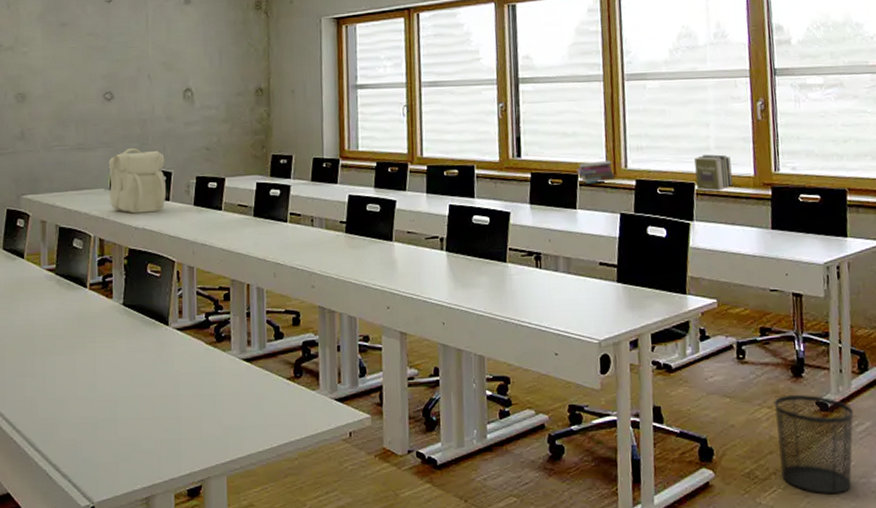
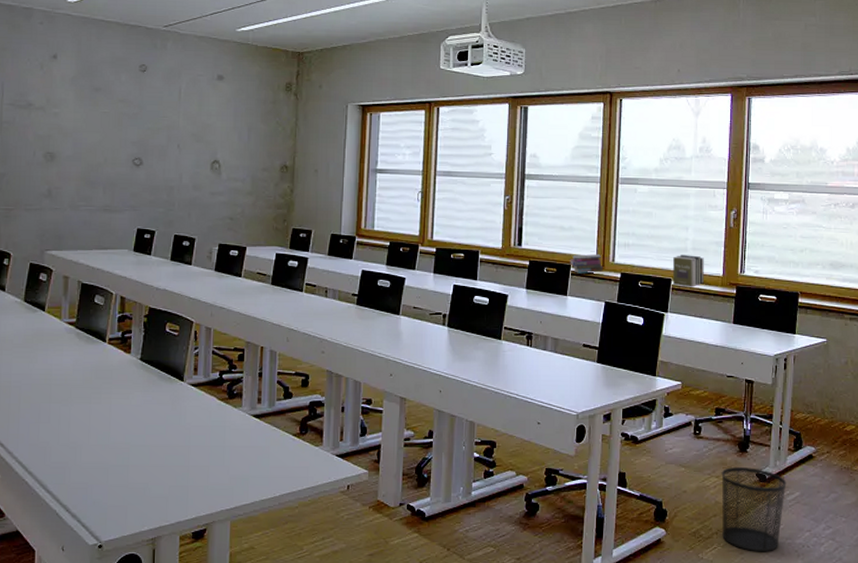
backpack: present [108,147,167,213] -> none [133,212,190,275]

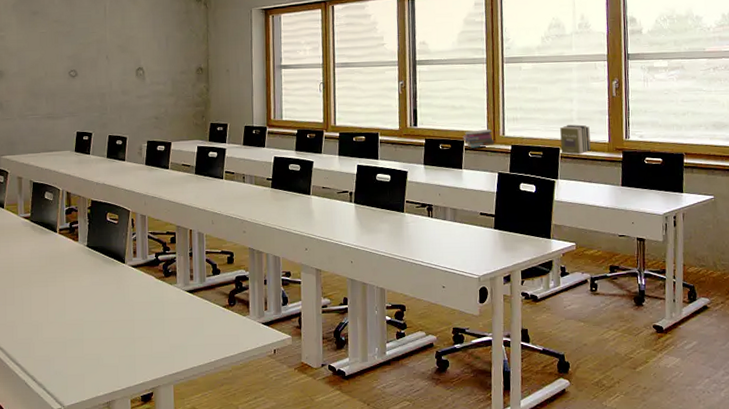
waste bin: present [721,467,787,552] -> none [619,320,684,399]

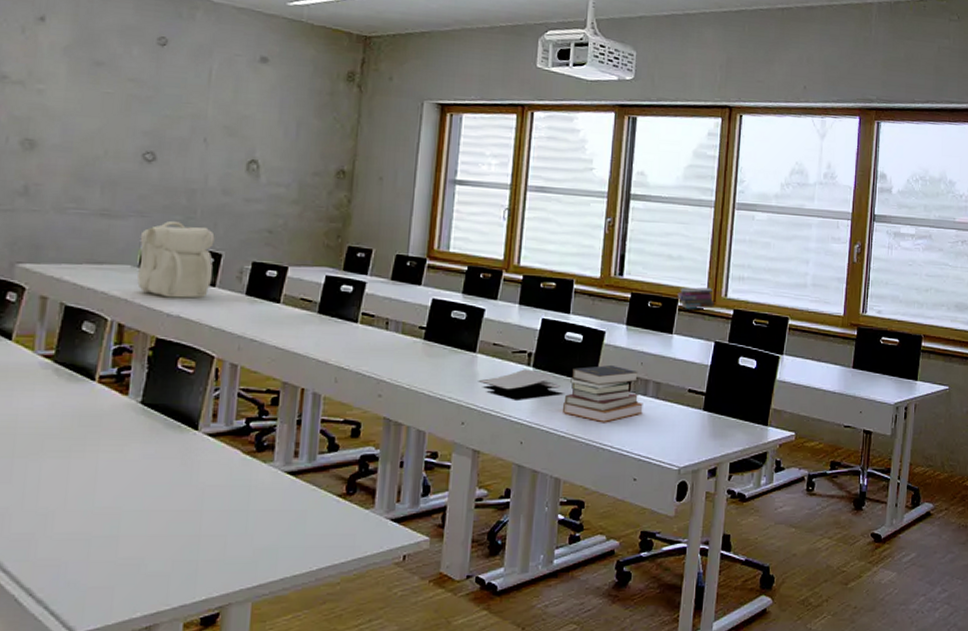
backpack: none [73,116,123,171] -> present [137,220,215,299]
papers: none [314,205,382,231] -> present [478,369,566,402]
books: none [381,198,445,244] -> present [563,365,643,423]
books: present [560,124,591,155] -> none [790,291,824,328]

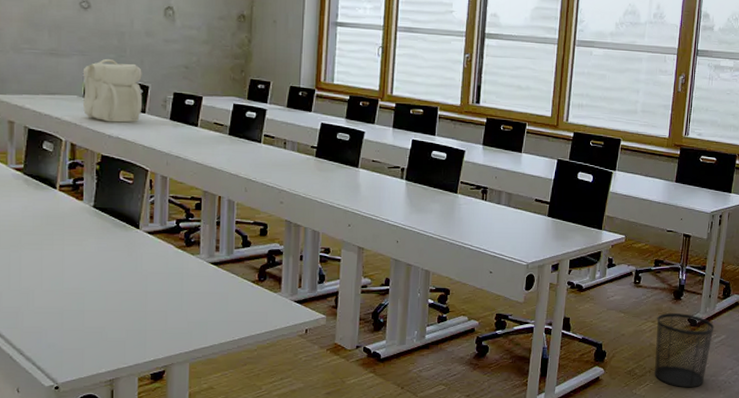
papers: present [478,369,566,402] -> none [361,181,433,208]
books: present [563,365,643,423] -> none [431,179,497,226]
books: present [677,287,714,309] -> none [526,113,557,132]
waste bin: none [833,527,903,620] -> present [654,313,715,388]

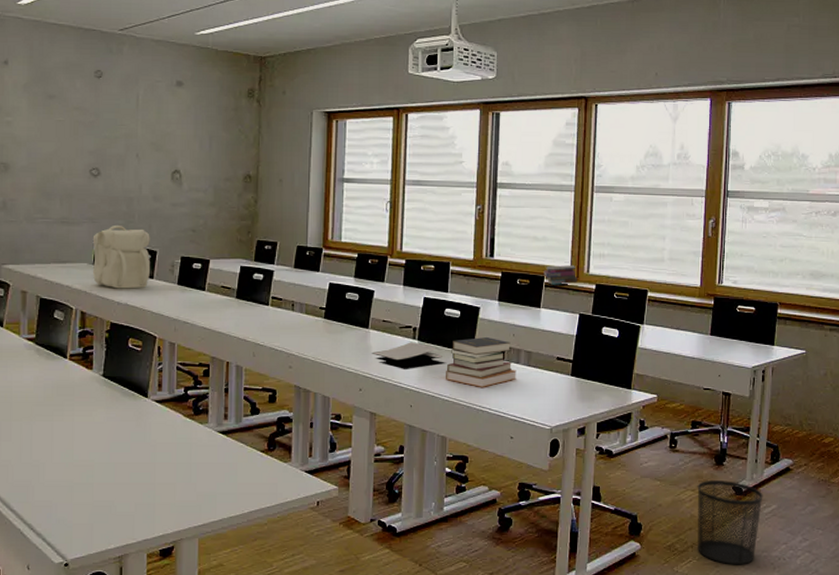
papers: none [361,181,433,208] -> present [371,342,447,370]
books: none [431,179,497,226] -> present [446,337,516,388]
books: none [526,113,557,132] -> present [543,264,578,285]

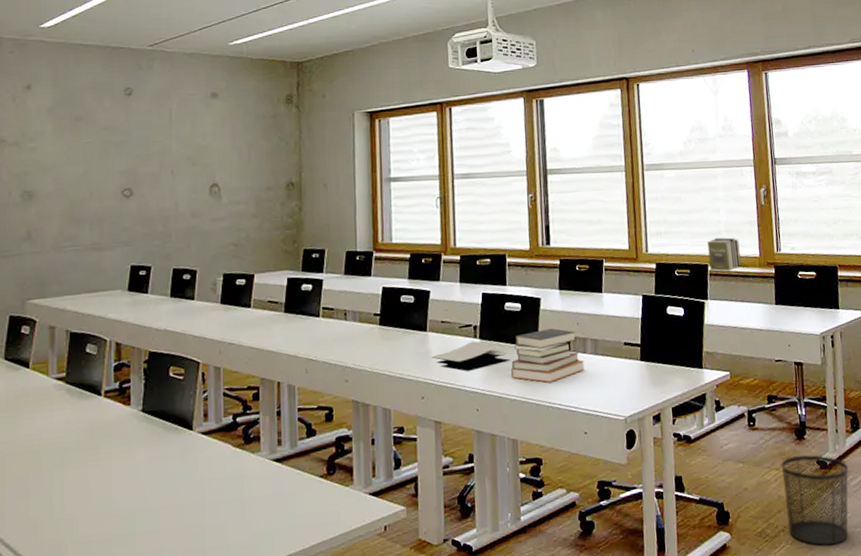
backpack: present [92,224,151,289] -> none [126,245,191,315]
books: present [543,264,578,285] -> none [602,245,637,268]
books: none [649,265,681,299] -> present [707,237,741,272]

